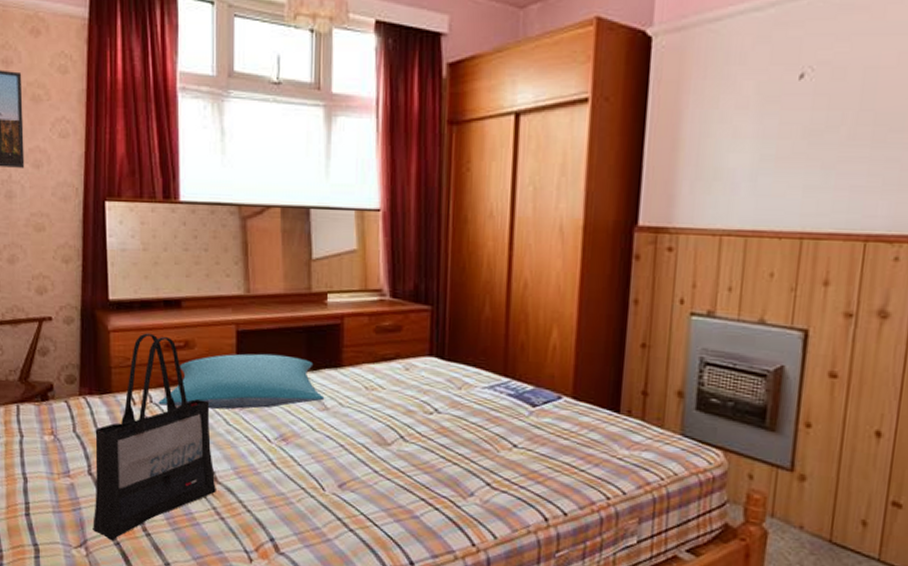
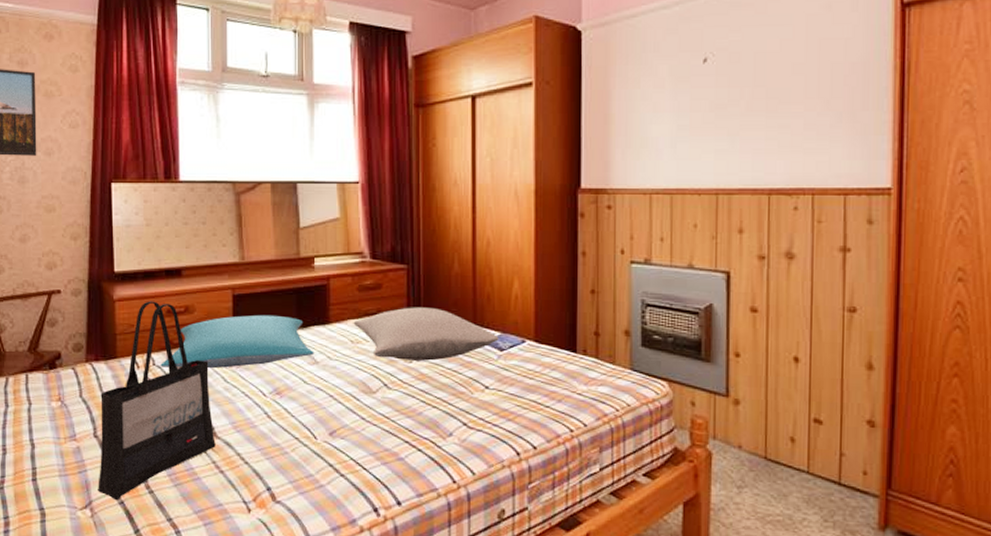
pillow: none [368,353,532,414] -> present [353,307,499,361]

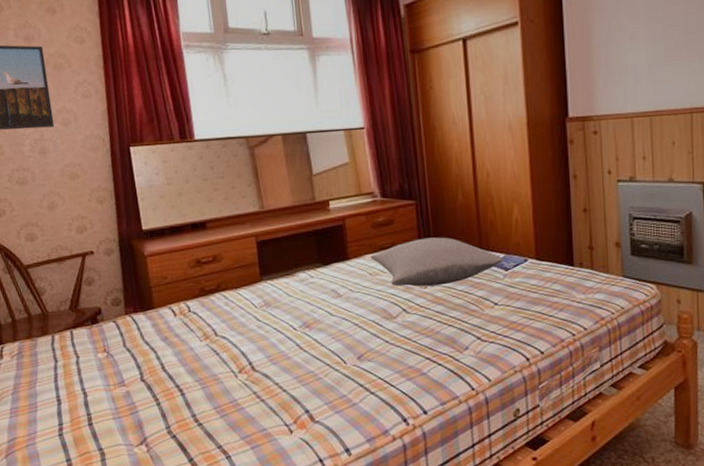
tote bag: present [98,301,216,501] -> none [143,253,255,435]
pillow: present [160,314,314,369] -> none [195,256,337,313]

